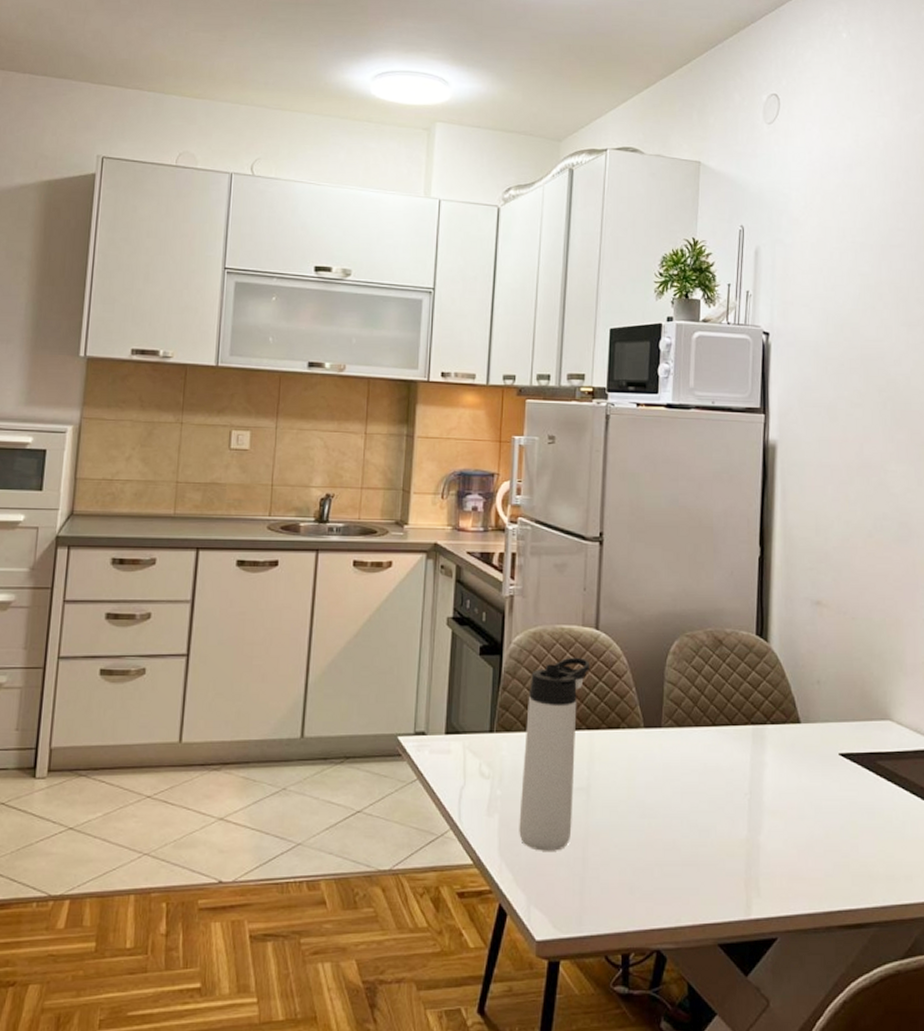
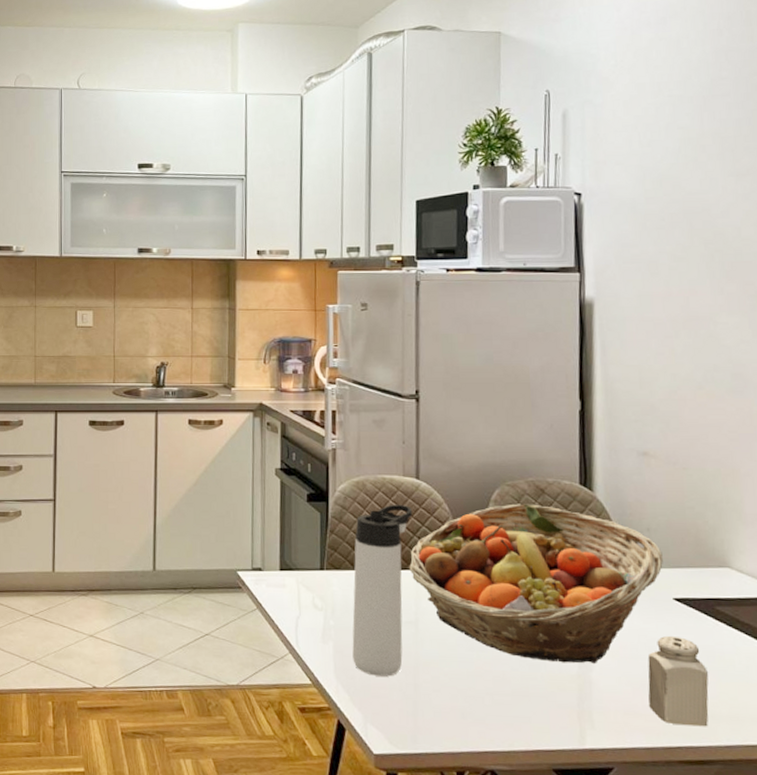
fruit basket: none [584,656,831,827] -> present [409,504,663,663]
salt shaker: none [812,793,868,888] -> present [647,635,709,727]

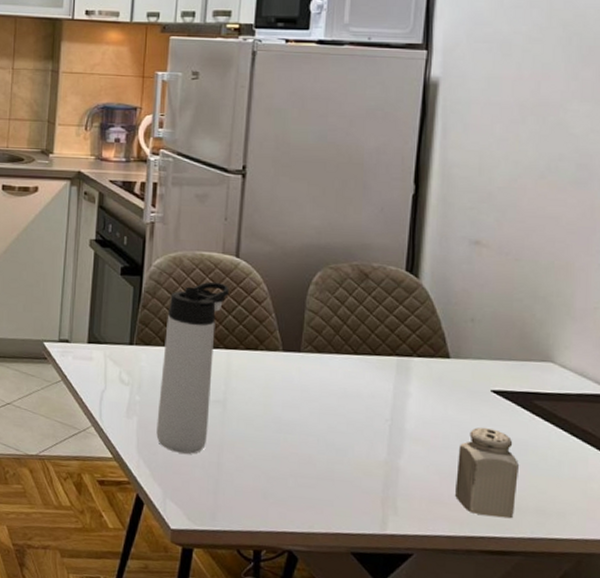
fruit basket: present [409,504,663,663] -> none [221,287,485,451]

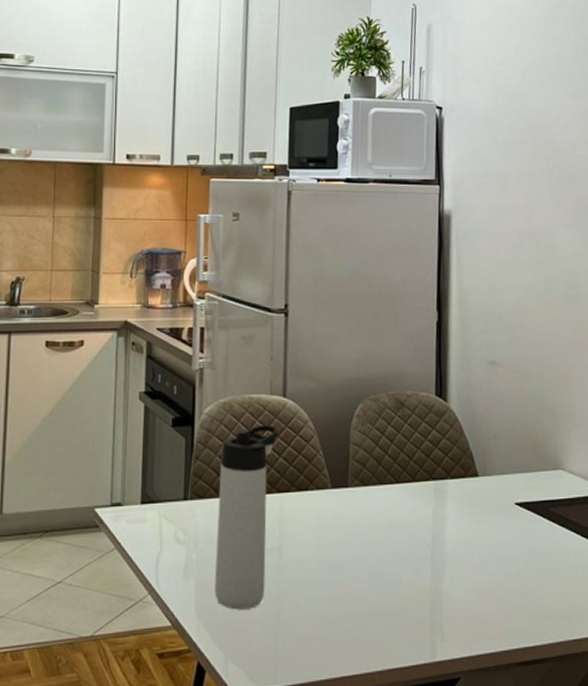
salt shaker: present [455,427,519,519] -> none [492,540,543,628]

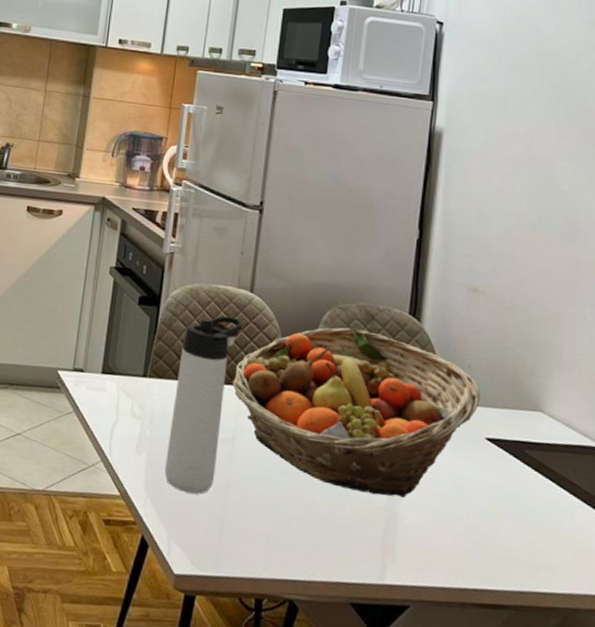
fruit basket: none [274,417,507,577] -> present [232,327,480,498]

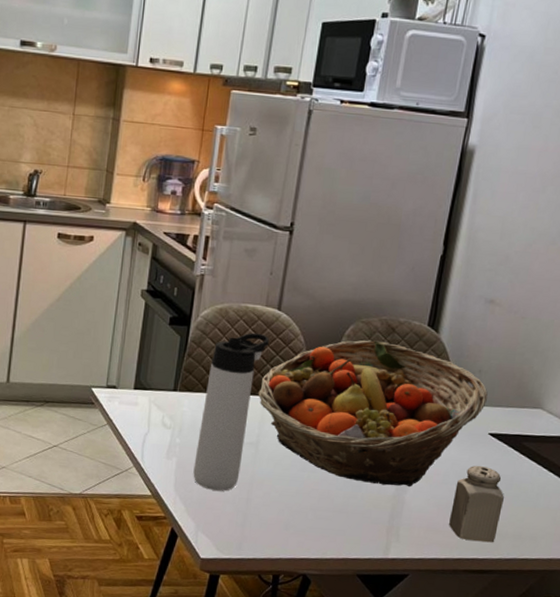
salt shaker: none [451,475,510,571] -> present [449,465,504,543]

